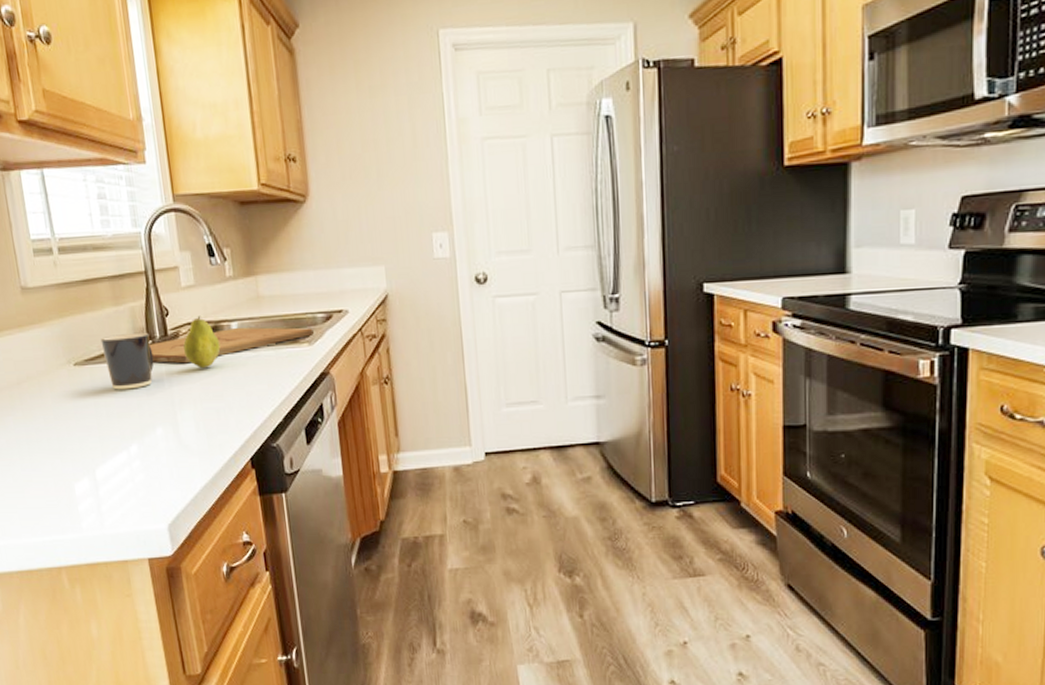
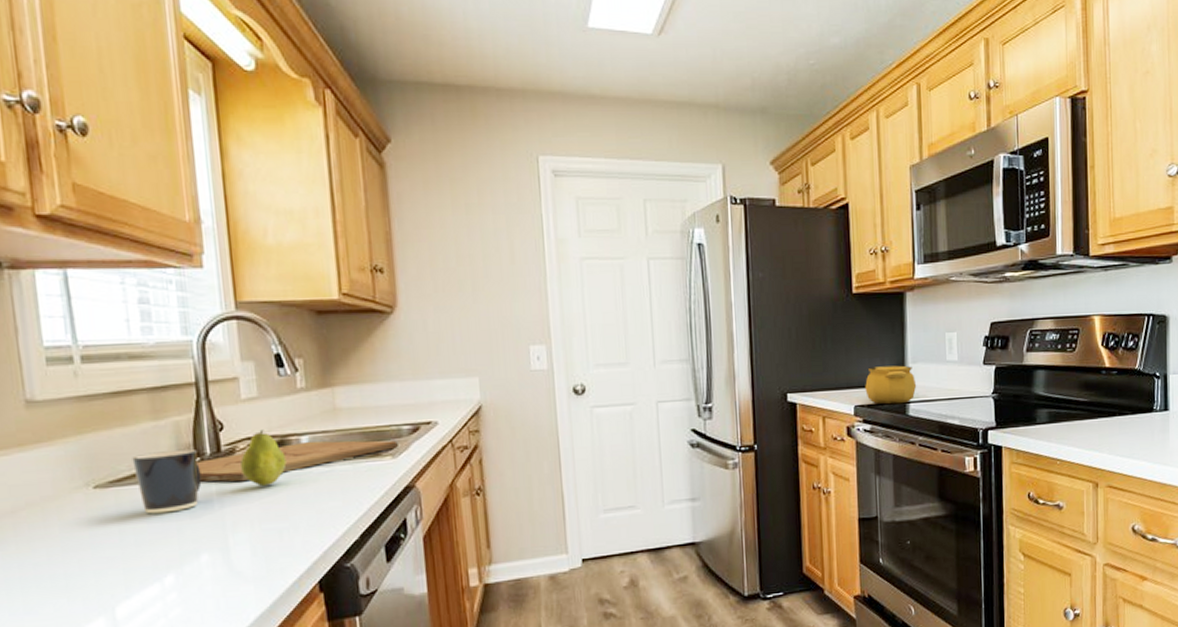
cooking pot: none [796,250,861,297] -> present [865,365,917,405]

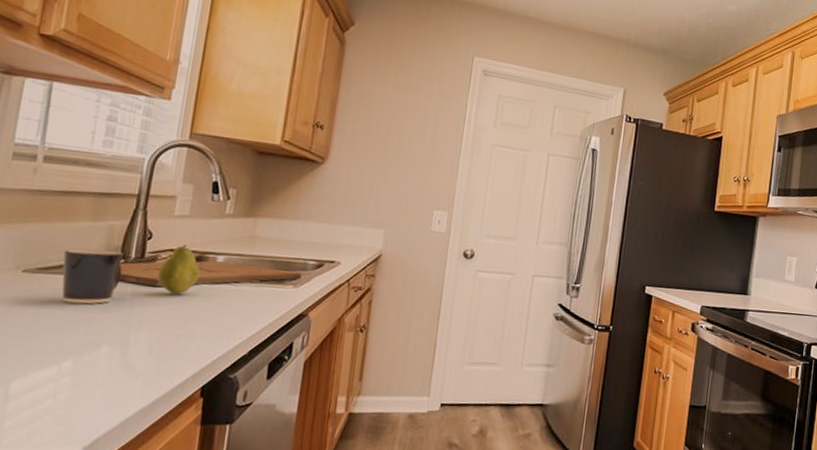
cooking pot: present [865,365,917,405] -> none [712,275,757,311]

